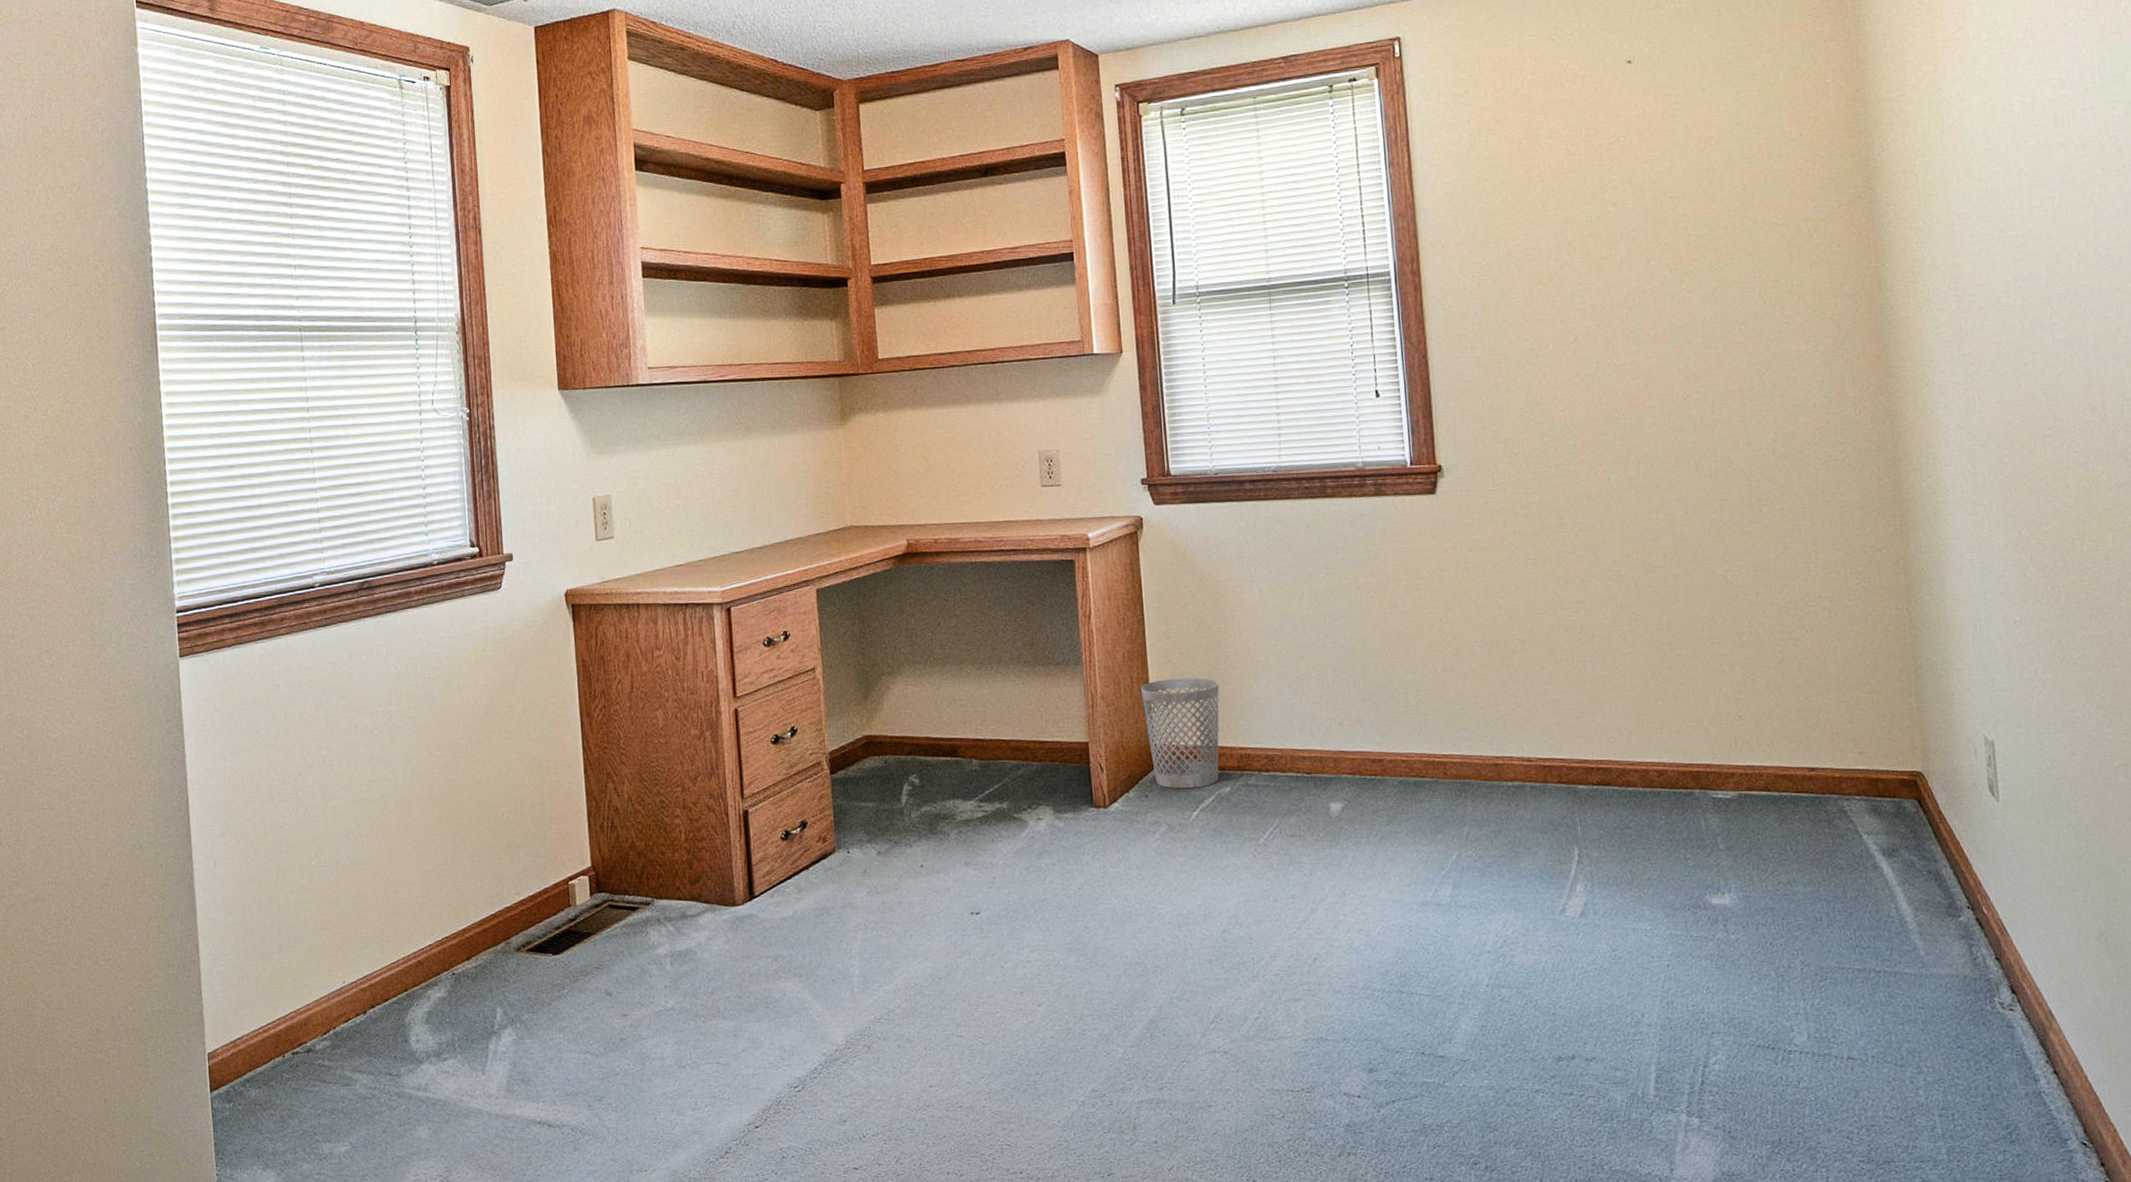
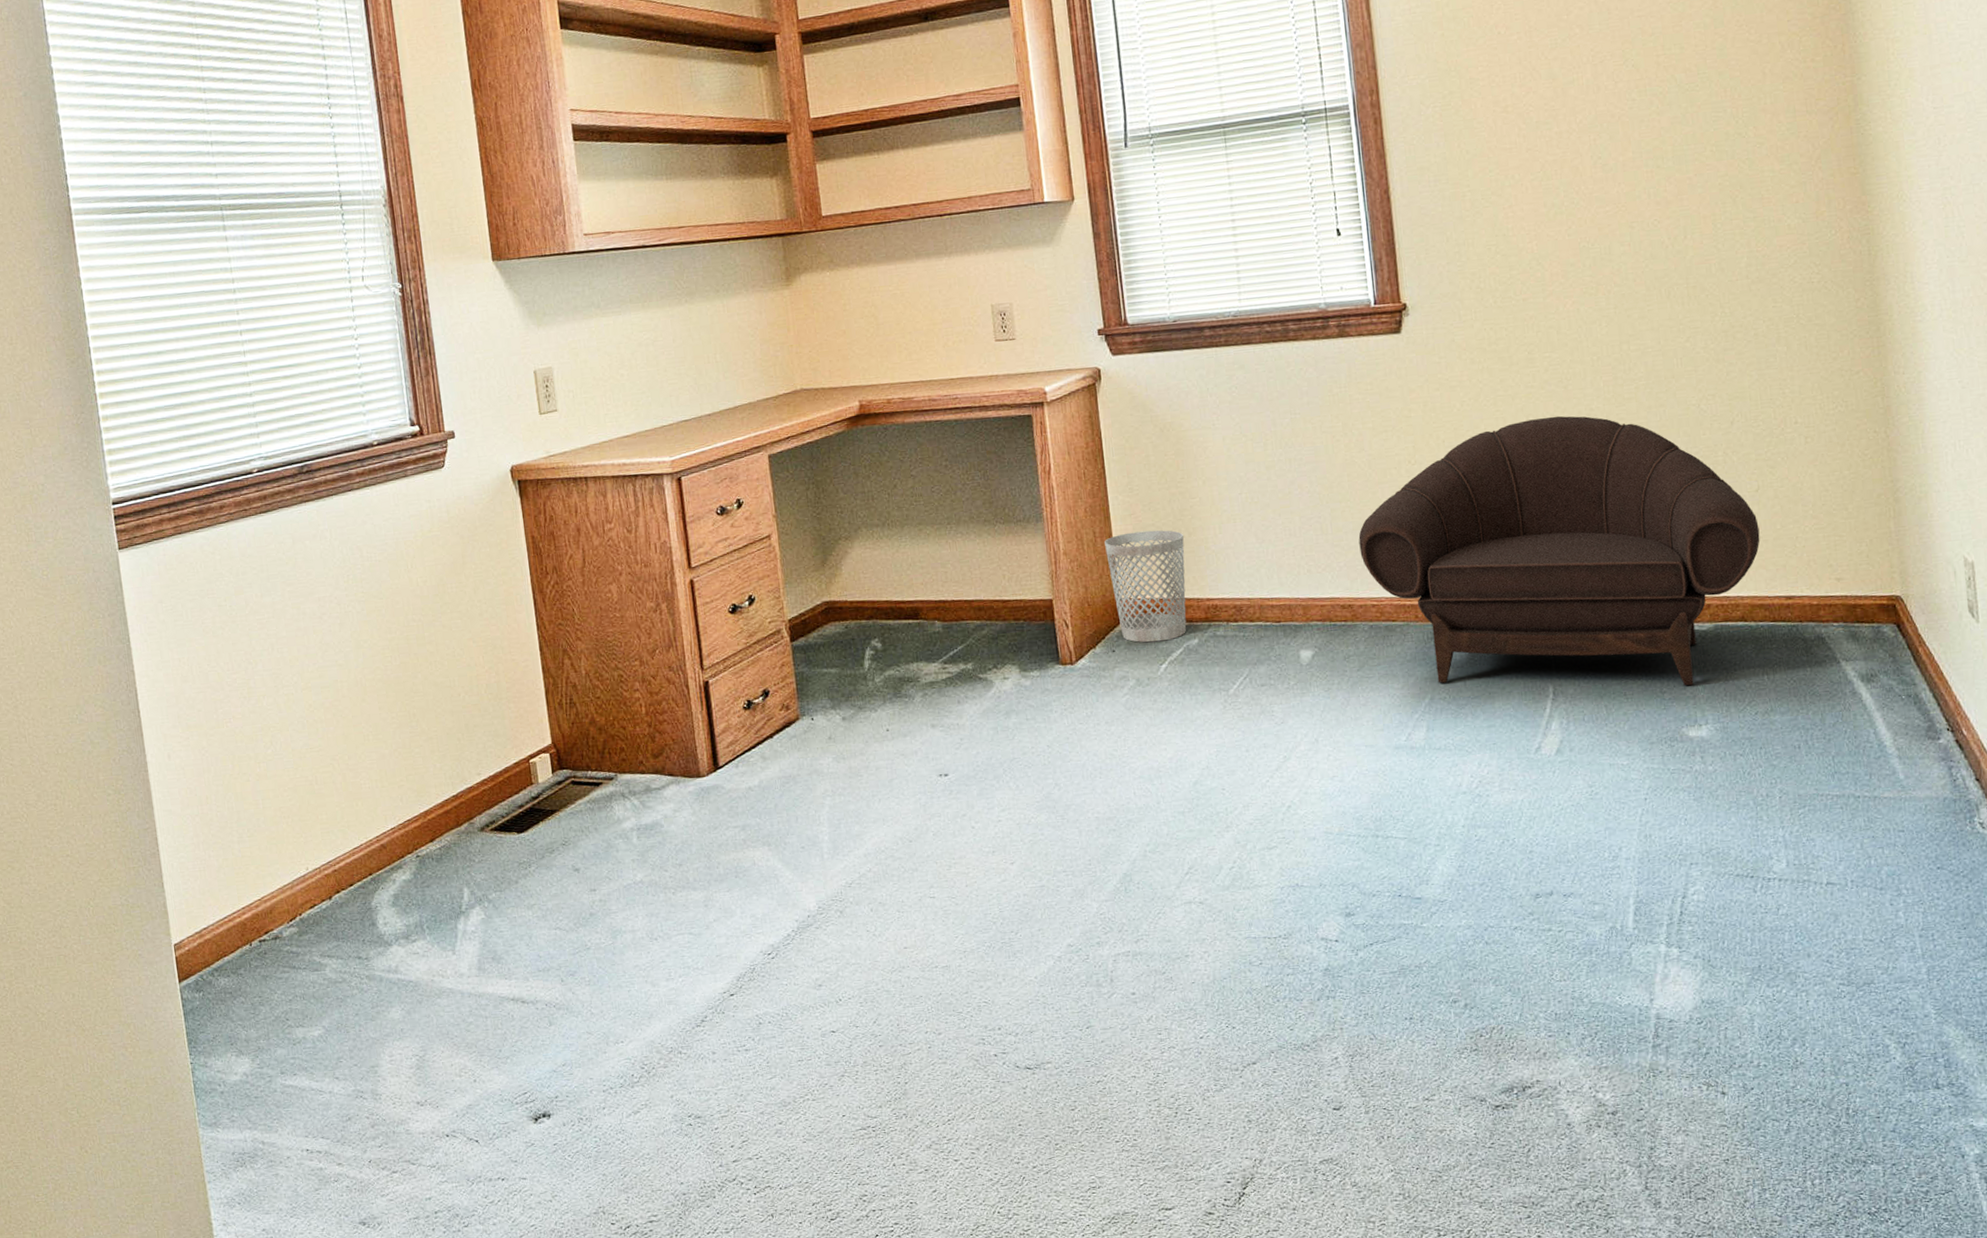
armchair: none [1390,580,1784,854] -> present [1358,415,1760,686]

